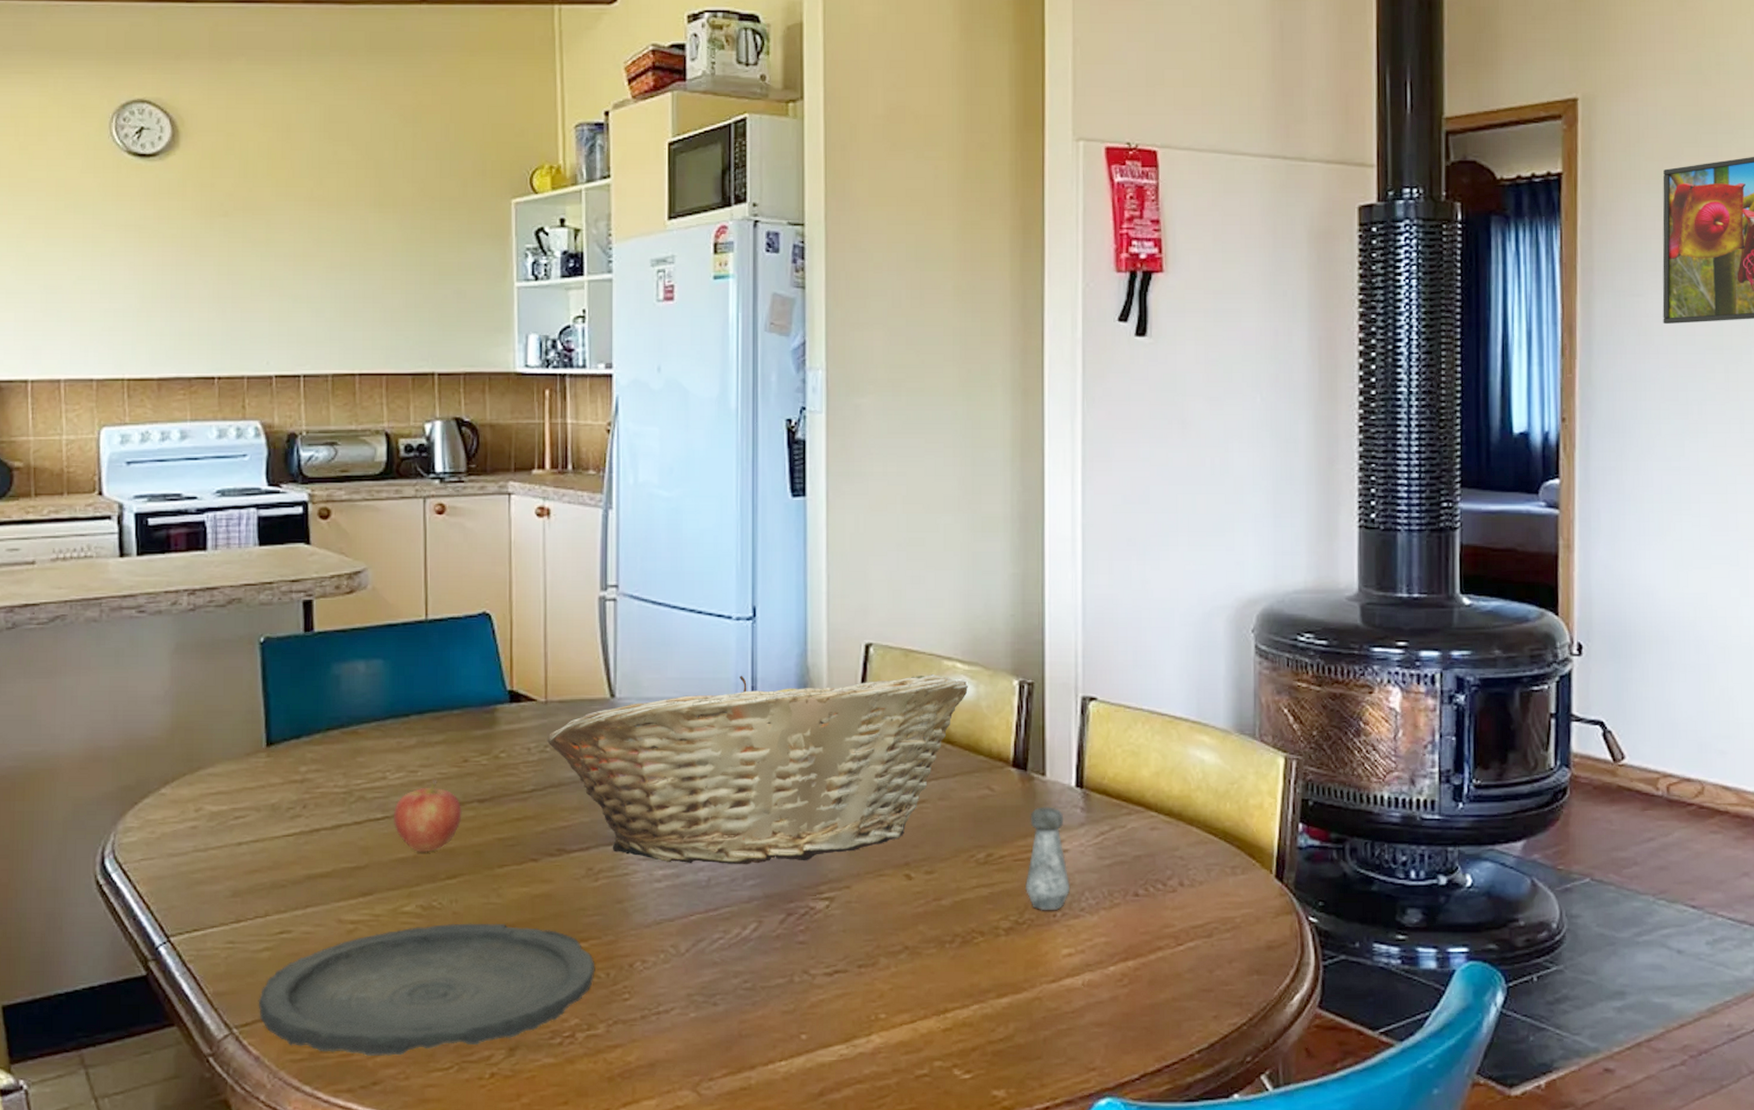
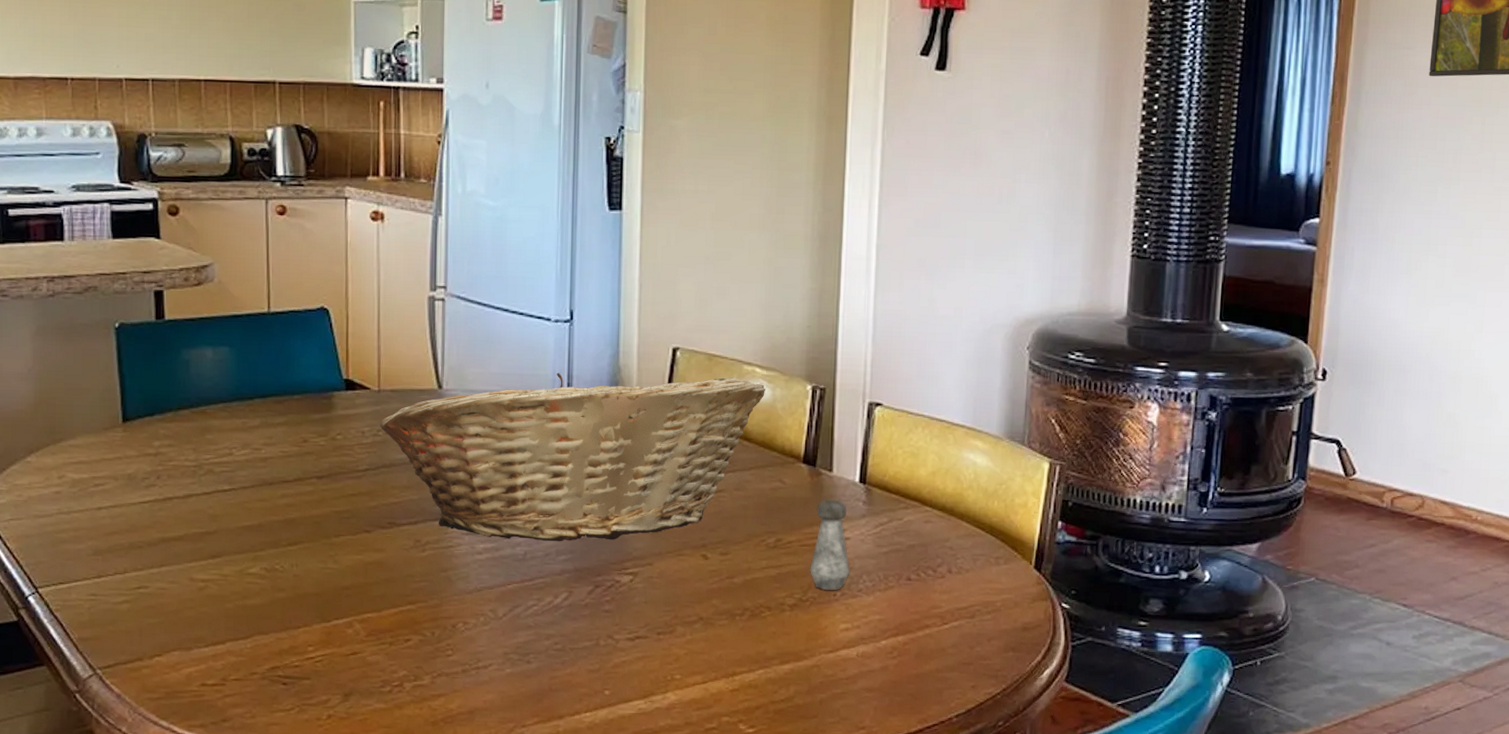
plate: present [258,923,595,1056] -> none [119,584,422,698]
apple: present [393,777,462,853] -> none [239,455,302,522]

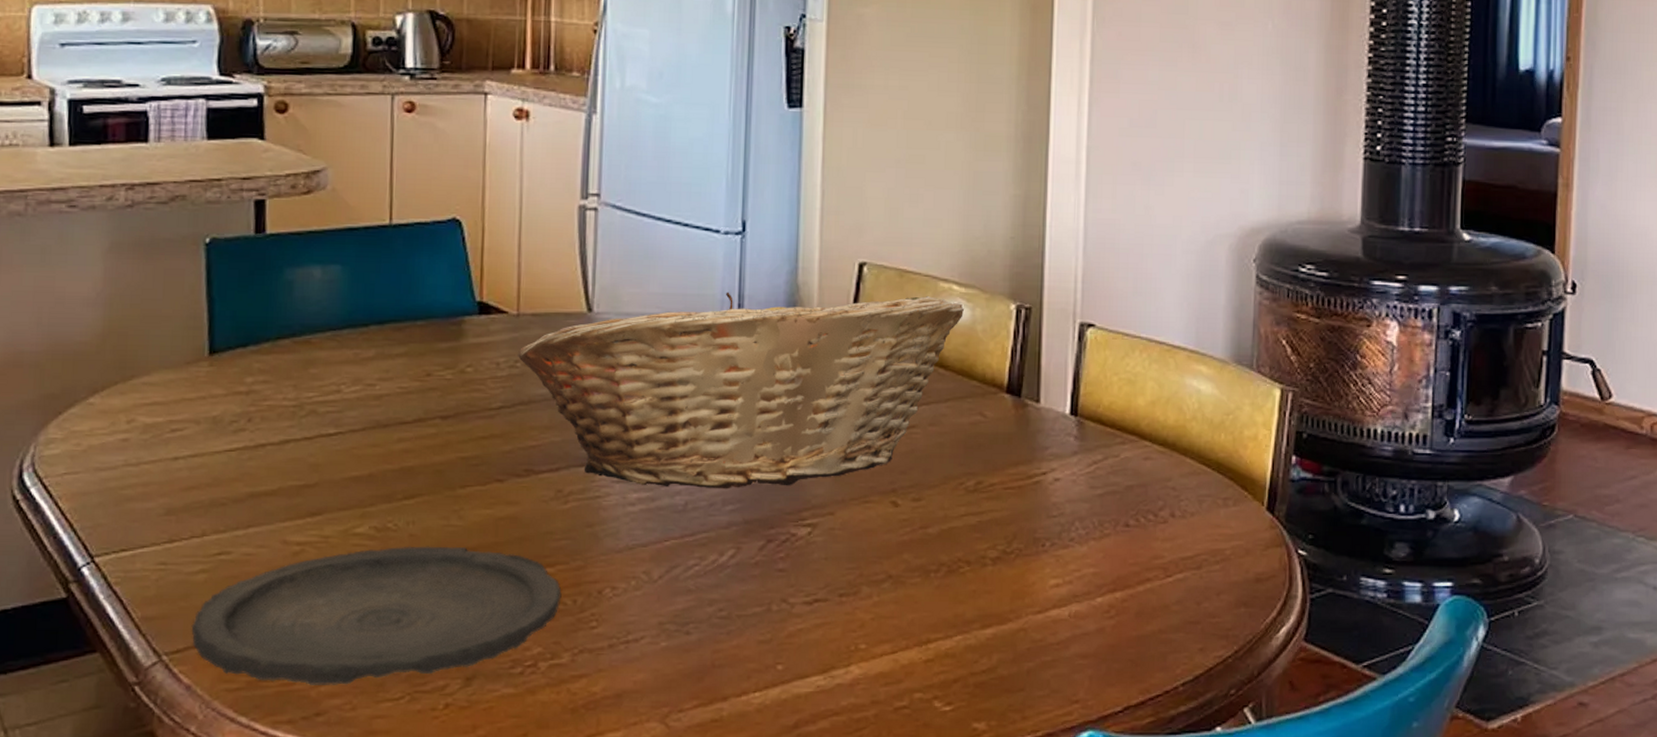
plate: none [119,584,422,698] -> present [191,546,562,685]
salt shaker: present [809,499,851,591] -> none [1014,434,1061,541]

